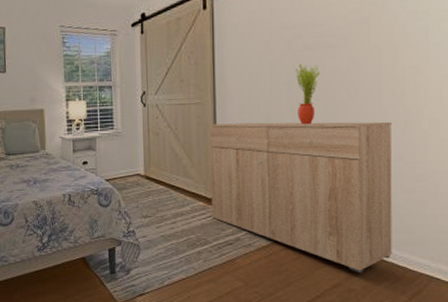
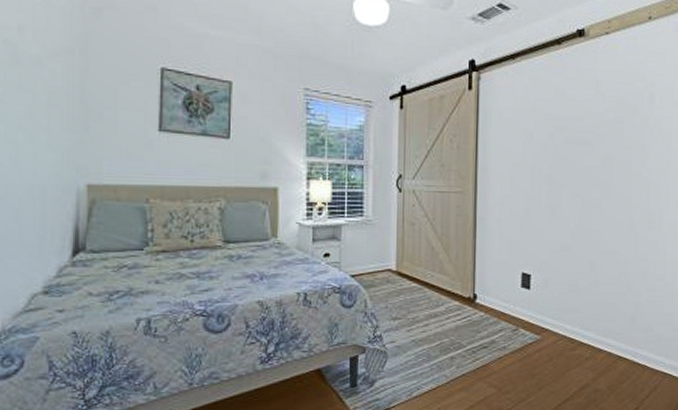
dresser: present [210,121,393,274] -> none [467,215,638,374]
potted plant: present [295,64,321,125] -> none [555,158,579,221]

